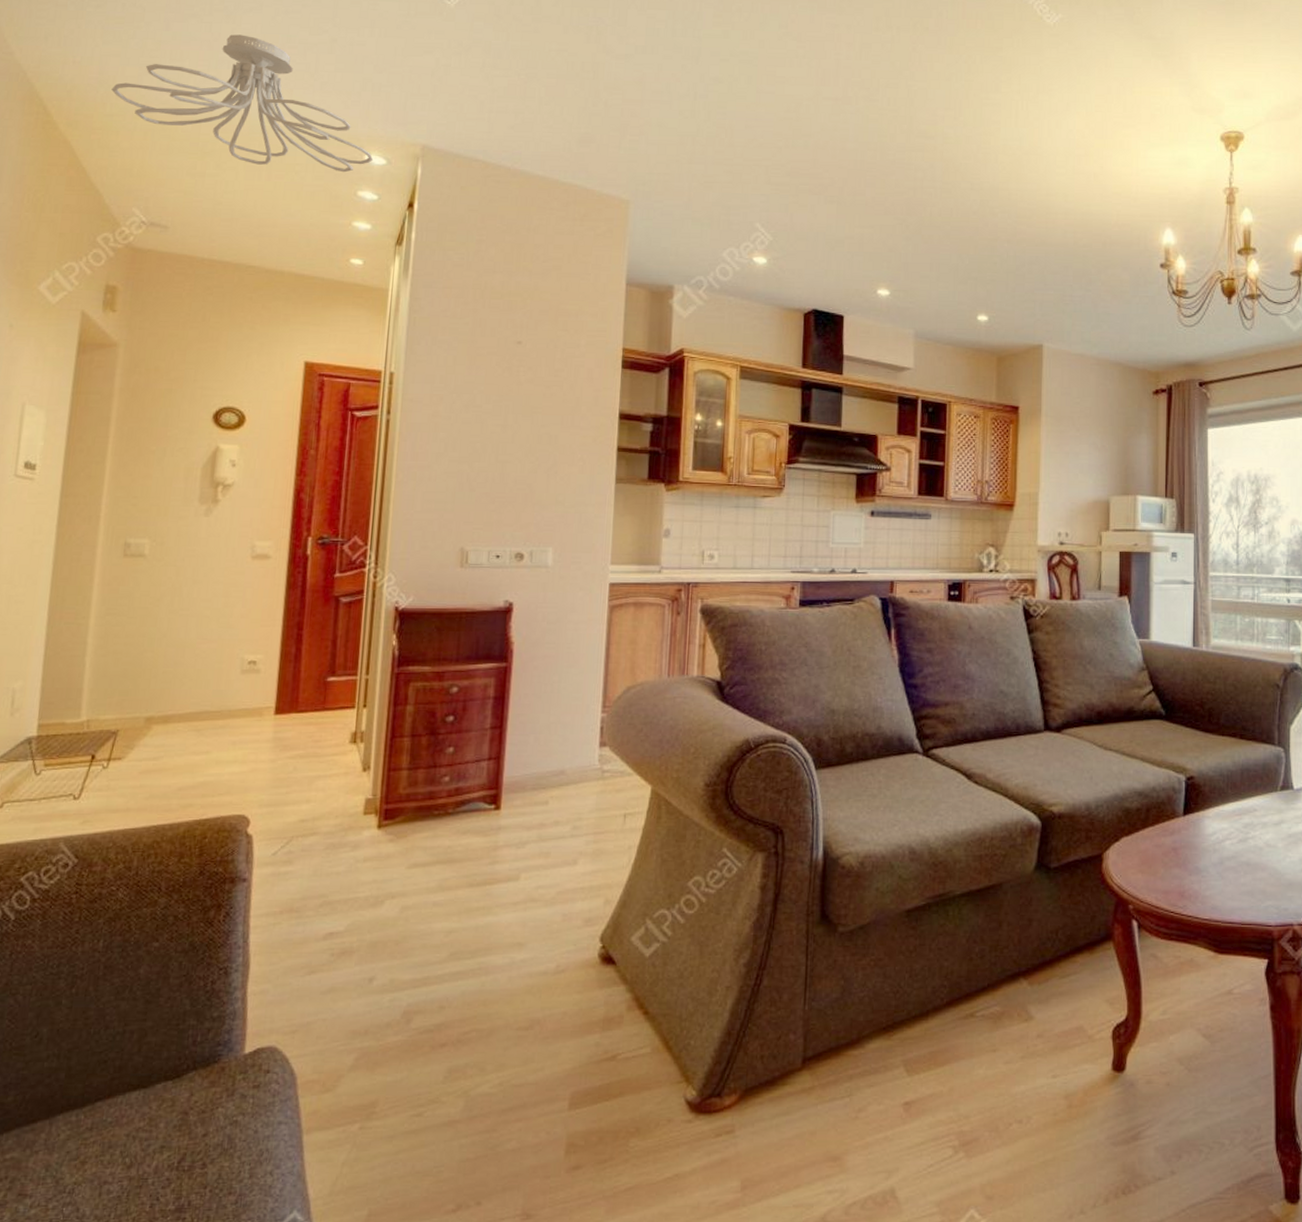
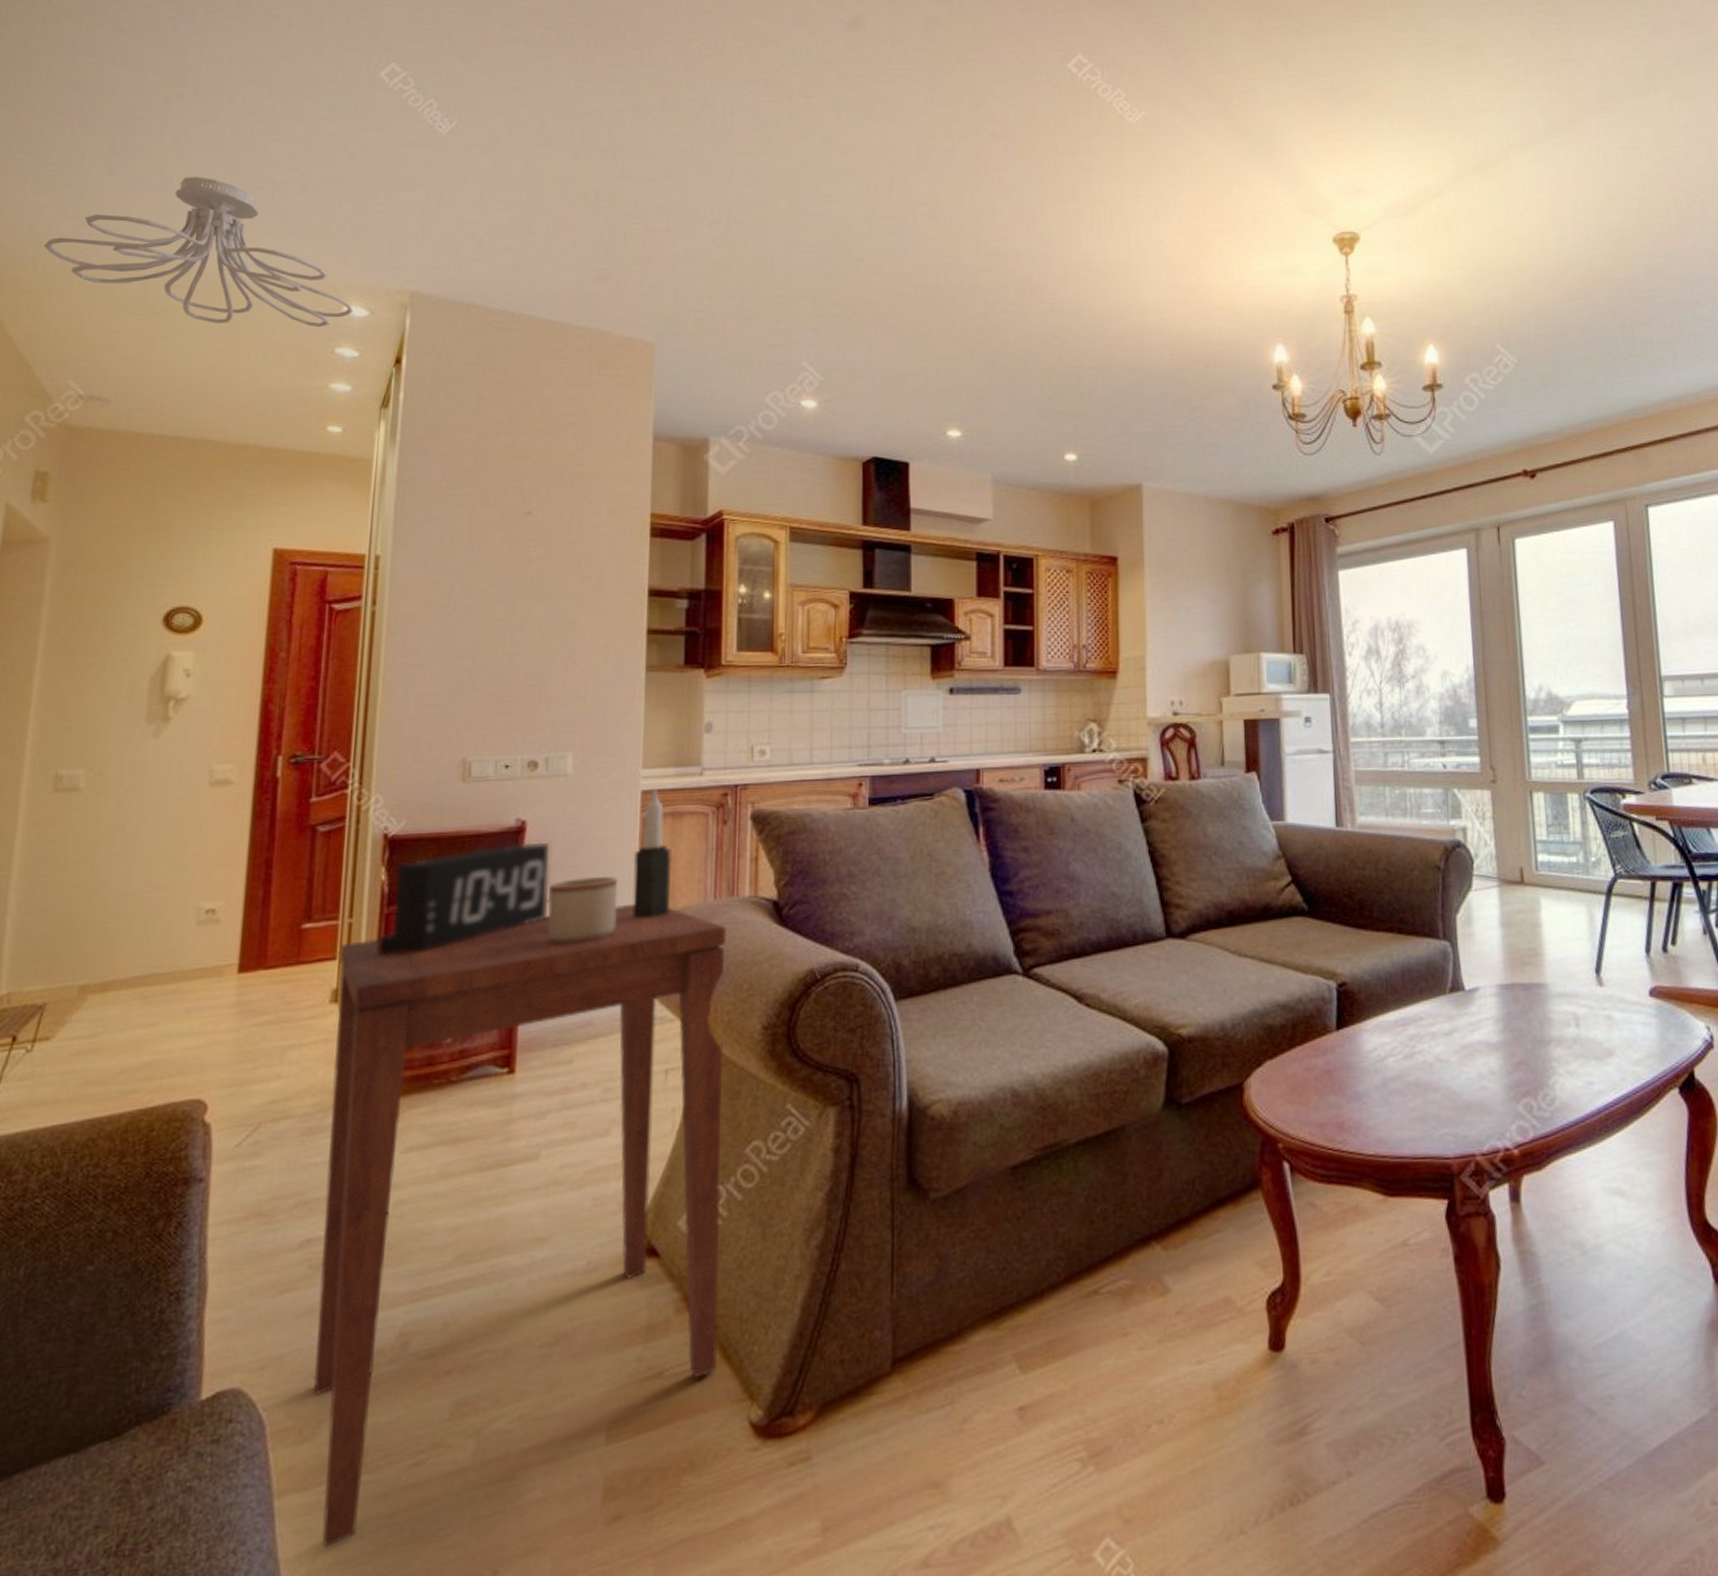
side table: none [334,676,678,1175] -> present [313,903,728,1548]
alarm clock: none [388,621,534,707] -> present [376,842,552,955]
mug: none [529,652,589,706] -> present [547,876,619,944]
candle: none [599,582,634,689] -> present [632,789,673,918]

